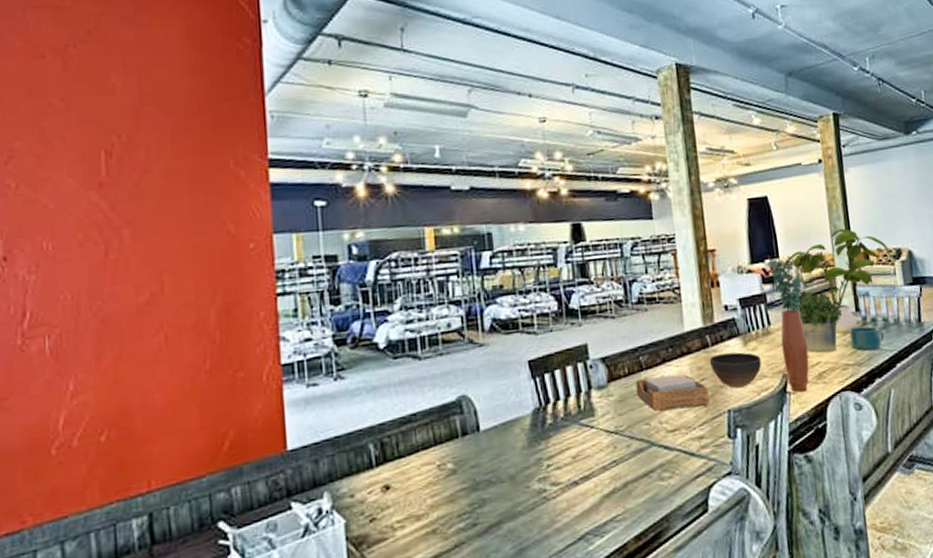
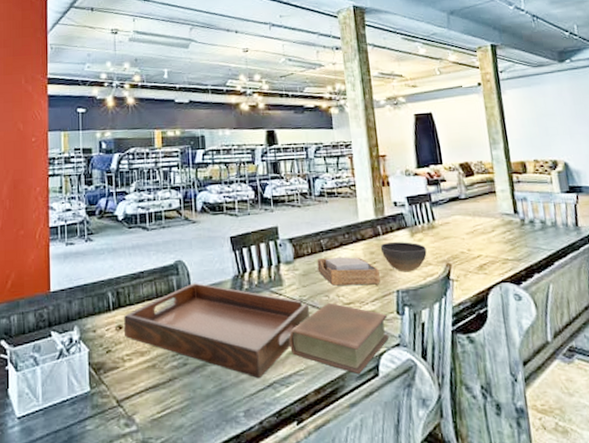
serving tray: none [392,421,629,531] -> present [124,283,310,378]
book: none [603,431,720,513] -> present [289,302,389,375]
vase: present [767,254,809,392] -> none [432,161,471,280]
house plant: present [785,228,891,335] -> none [448,141,548,233]
potted plant: present [790,291,843,354] -> none [452,193,502,248]
cup: present [849,326,885,352] -> none [508,227,543,249]

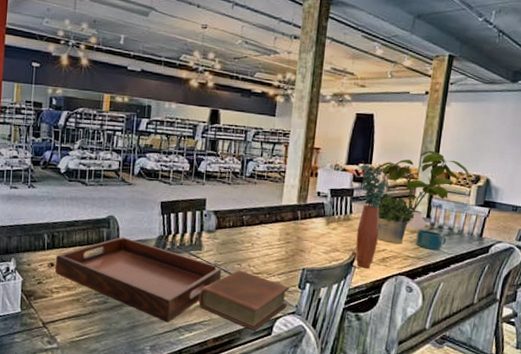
napkin holder: present [317,257,380,286] -> none [235,232,291,261]
bowl: present [380,242,427,272] -> none [296,227,338,255]
vase: none [432,161,471,280] -> present [355,160,387,268]
house plant: none [448,141,548,233] -> present [376,150,470,234]
potted plant: none [452,193,502,248] -> present [371,193,415,245]
cup: none [508,227,543,249] -> present [415,230,447,251]

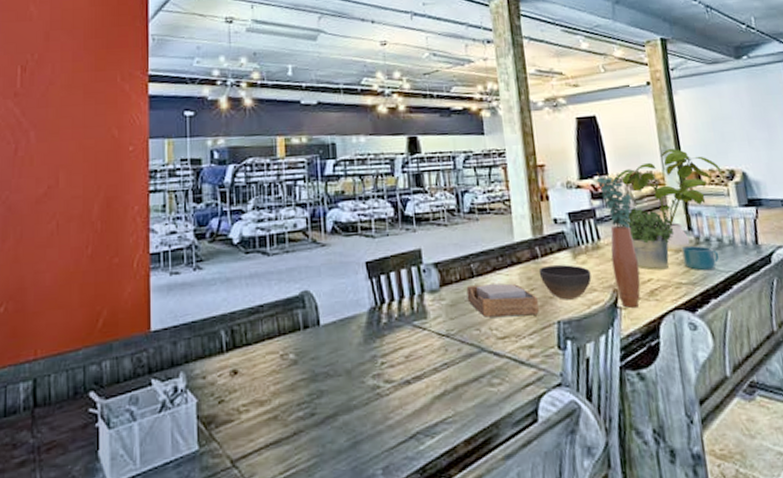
serving tray: present [55,237,222,322] -> none [240,317,459,428]
book: present [199,270,289,332] -> none [434,336,550,421]
napkin holder: none [235,232,291,261] -> present [466,283,539,318]
bowl: none [296,227,338,255] -> present [538,265,592,300]

